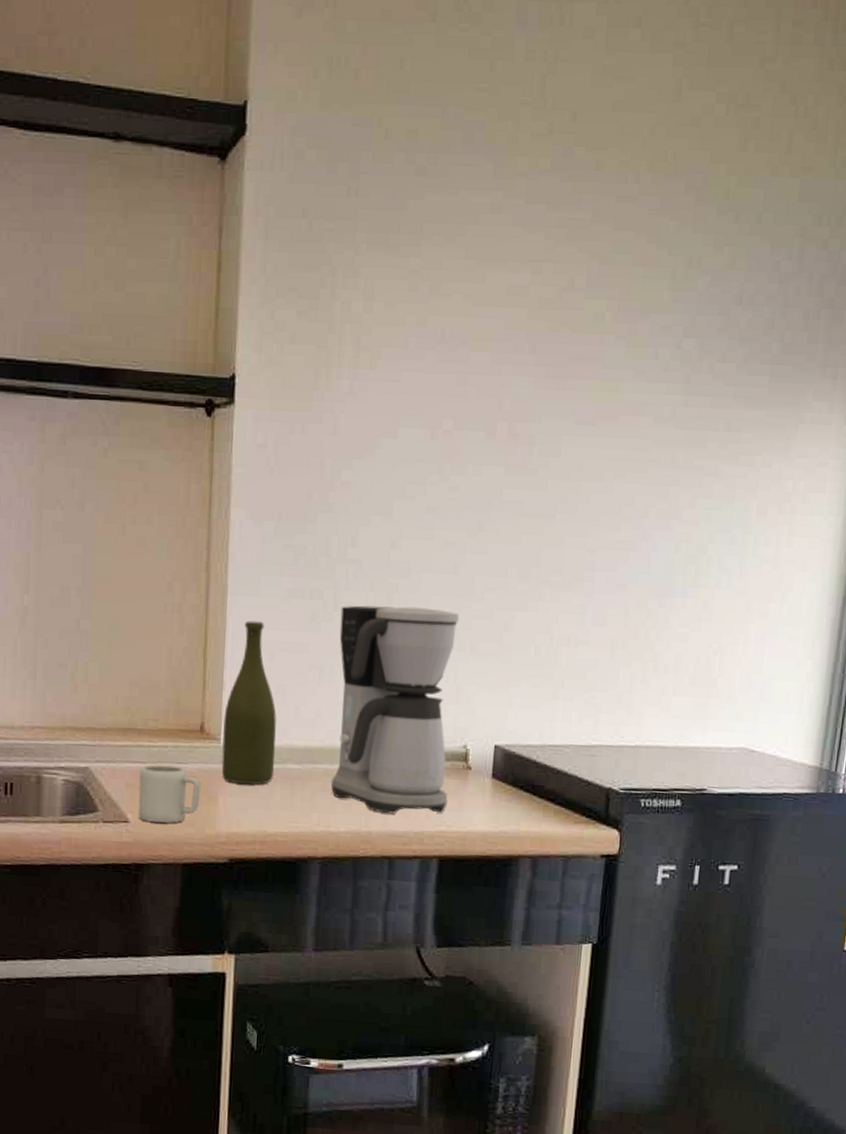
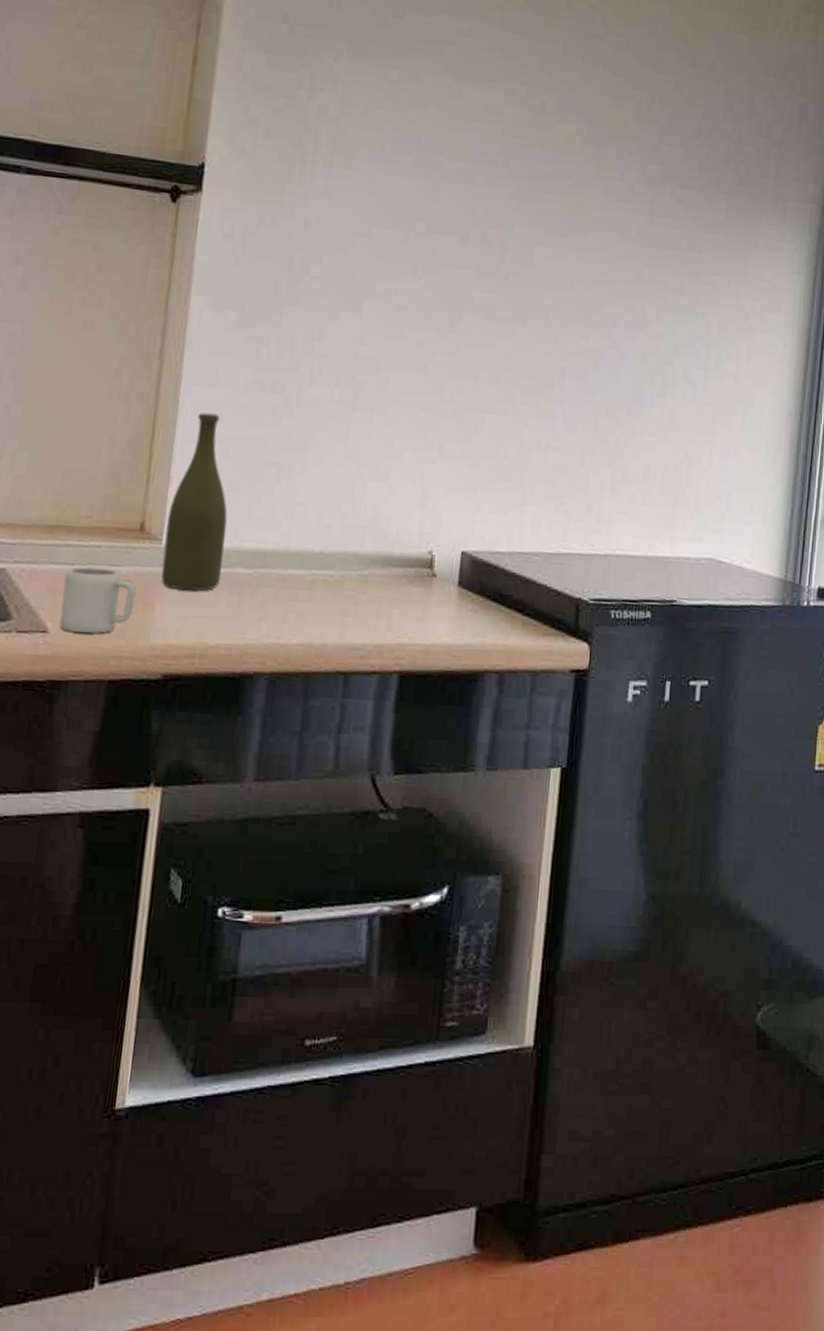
coffee maker: present [331,605,460,814] -> none [284,401,429,625]

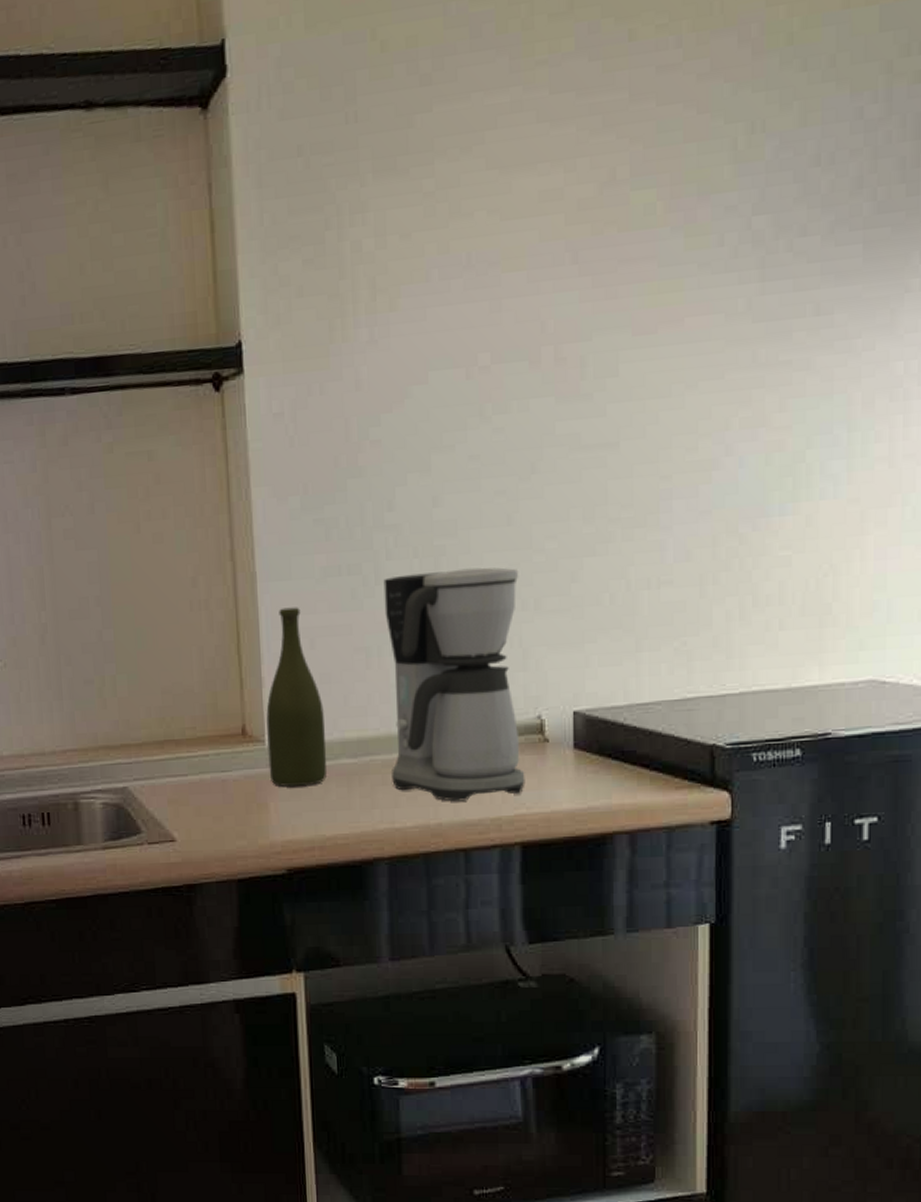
cup: present [59,566,137,634] -> none [181,775,250,838]
coffee maker: none [284,401,429,625] -> present [383,567,525,802]

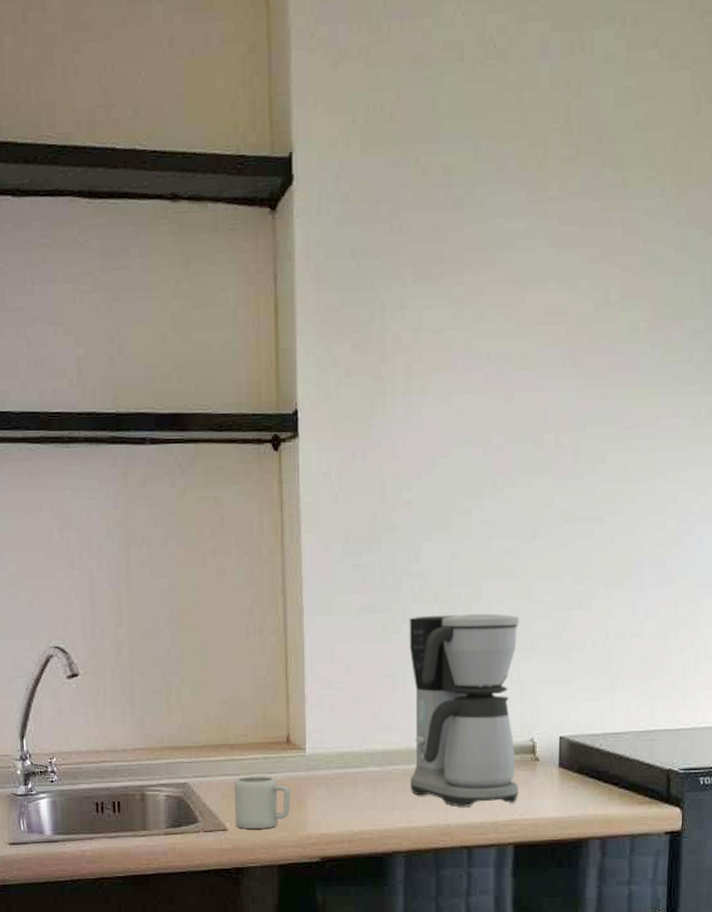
cup: none [181,775,250,838] -> present [234,776,291,828]
bottle: present [266,607,327,787] -> none [308,637,357,788]

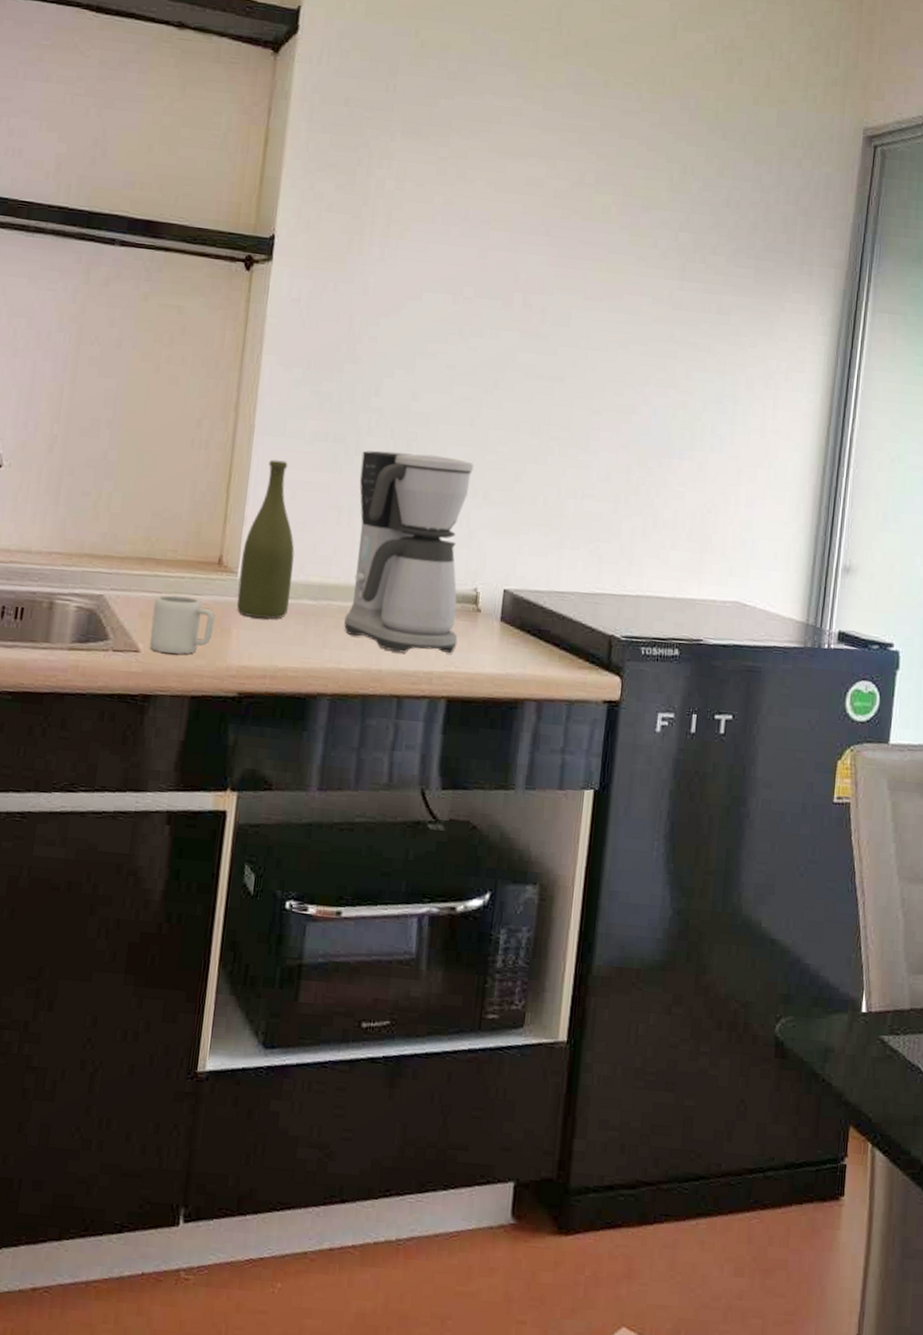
bottle: none [308,637,357,788] -> present [236,459,295,619]

